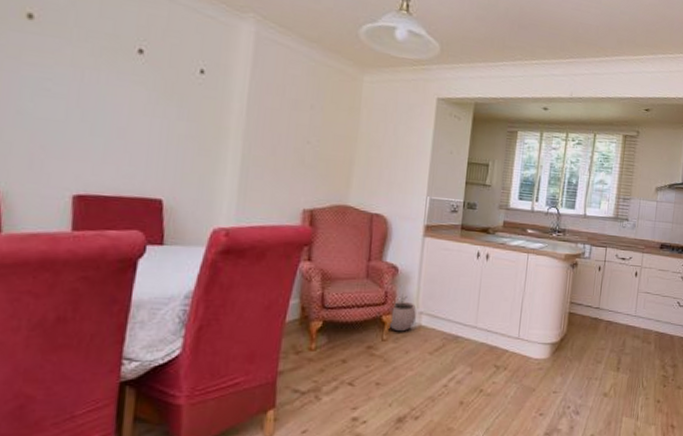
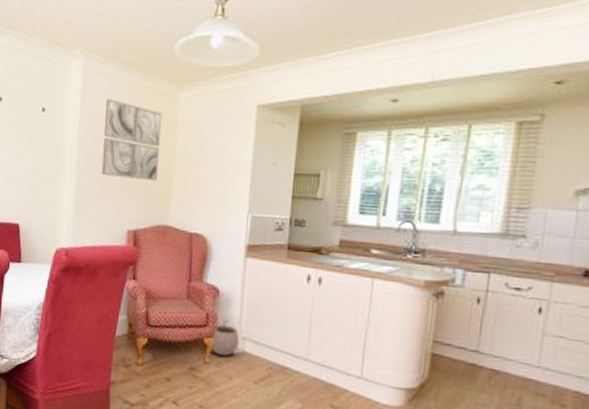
wall art: none [273,71,345,161] -> present [101,99,163,181]

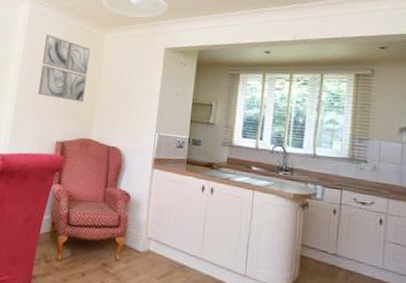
plant pot: present [209,318,239,357] -> none [120,220,146,254]

